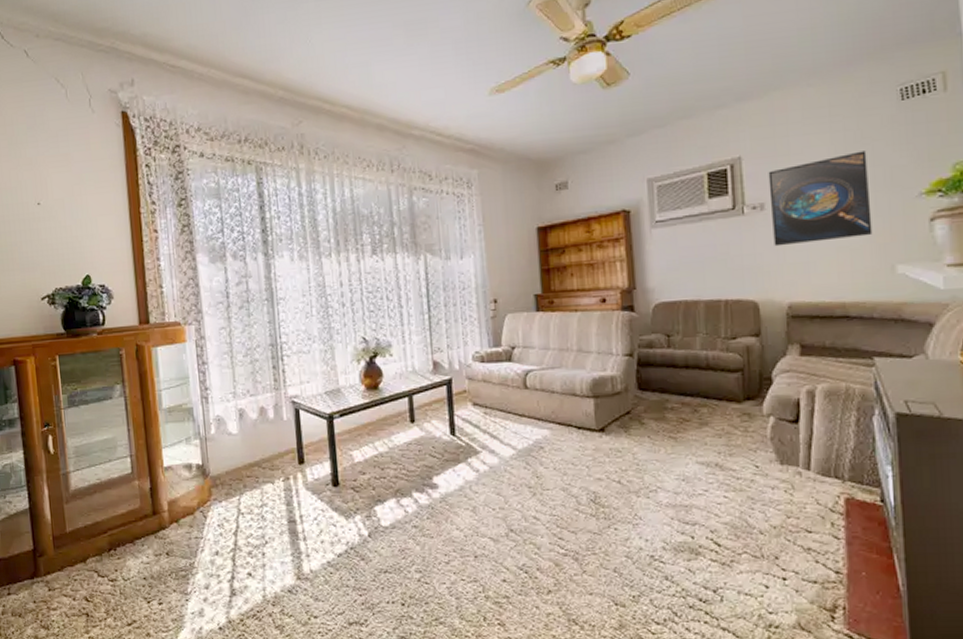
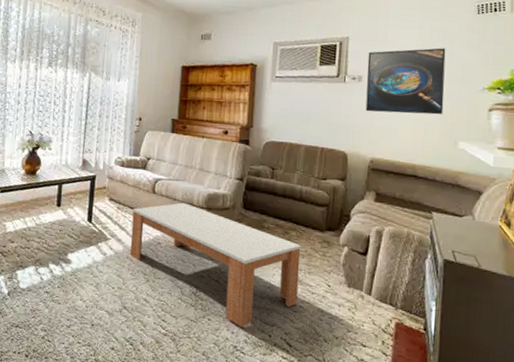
coffee table: none [503,394,720,532] -> present [130,203,301,327]

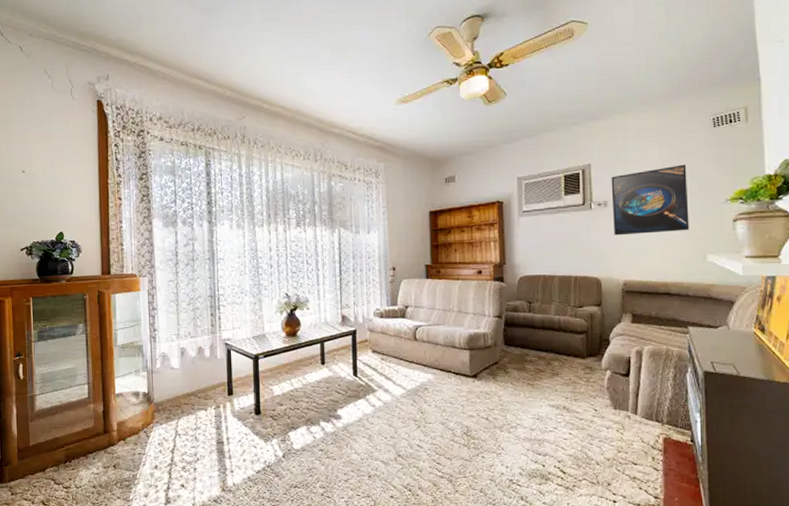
coffee table: present [130,203,301,327] -> none [397,346,567,460]

